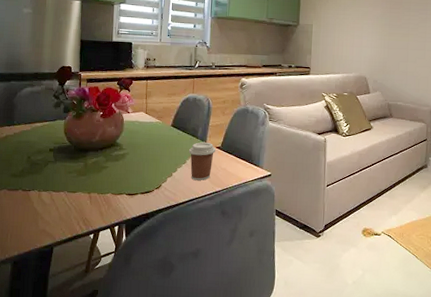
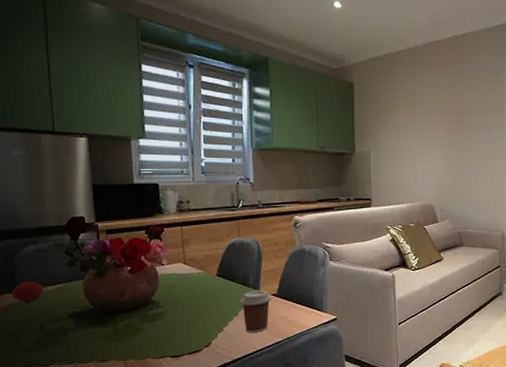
apple: none [9,117,34,135] -> present [11,281,44,303]

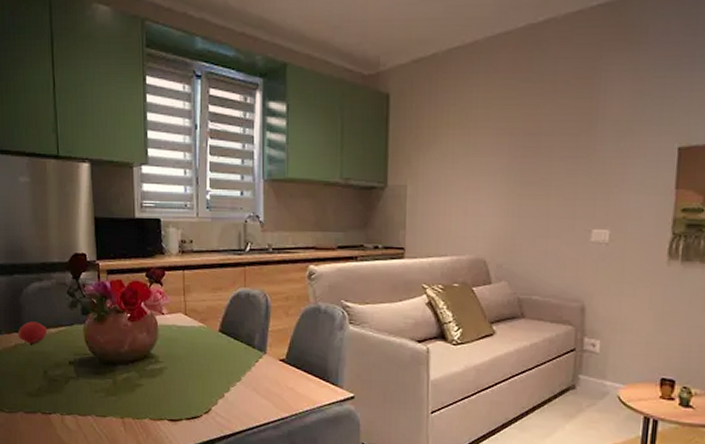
coffee cup: present [239,290,272,333] -> none [243,353,280,403]

